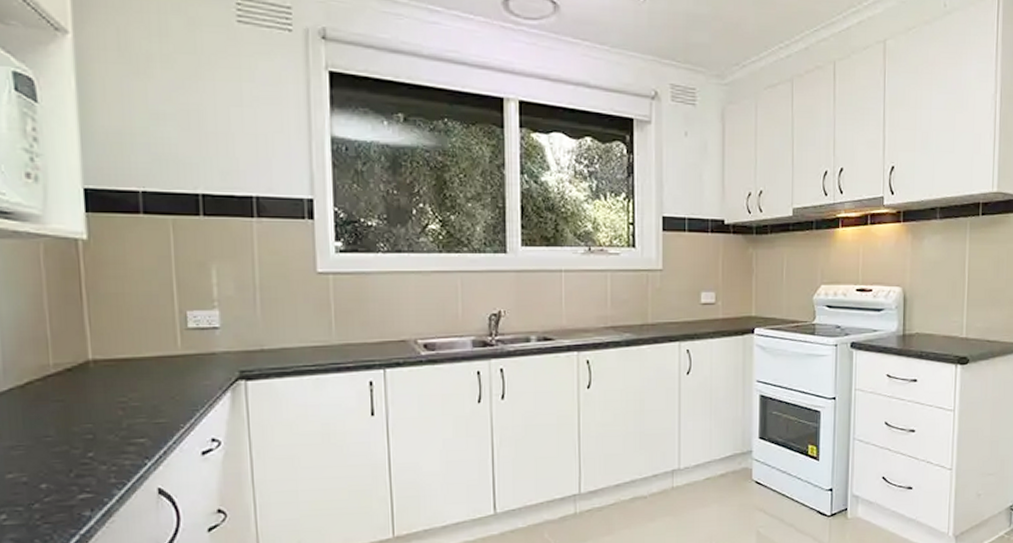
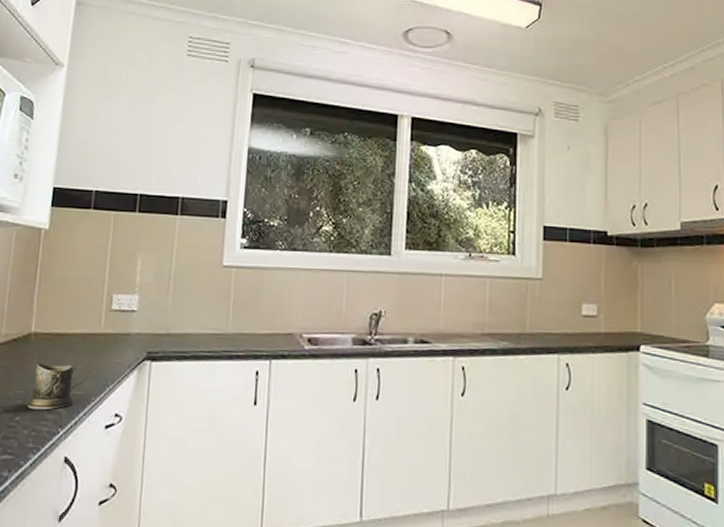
mug: none [100,391,172,443] -> present [27,364,89,410]

